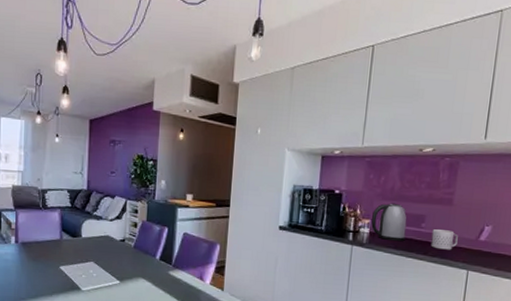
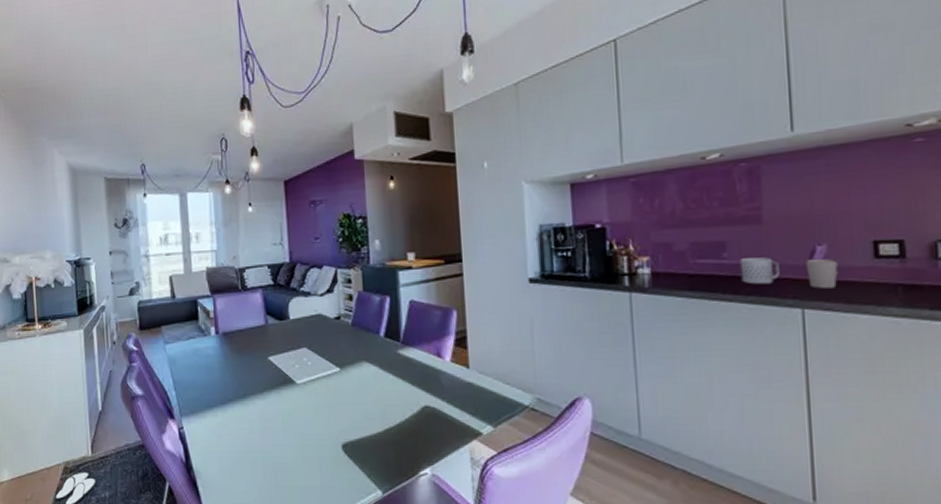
kettle: present [371,203,407,242] -> none [651,230,703,281]
cup: none [475,235,497,258] -> present [805,258,838,289]

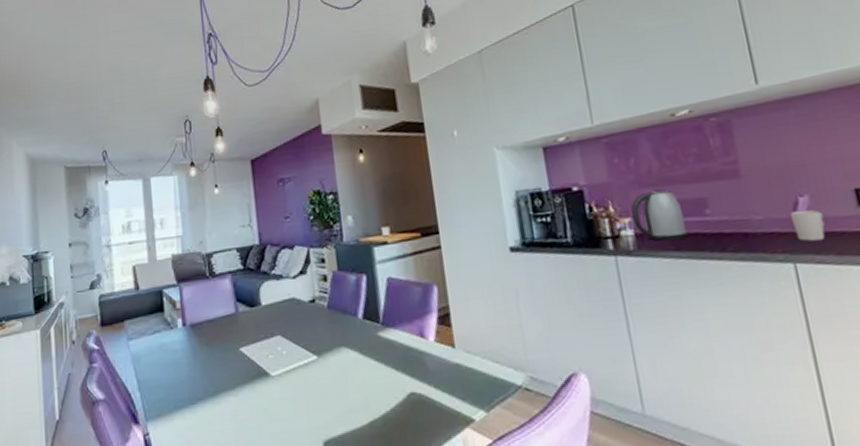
kettle: none [651,230,703,281] -> present [631,189,688,241]
mug: present [740,257,780,285] -> none [723,211,766,241]

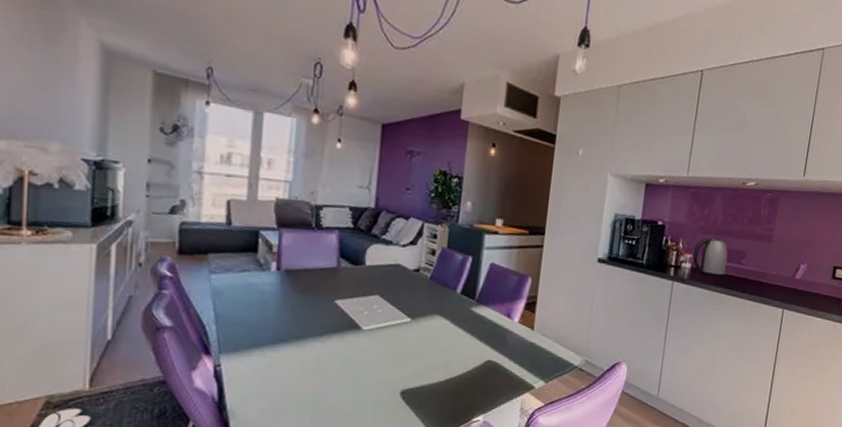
cup: present [789,209,826,242] -> none [790,273,811,296]

